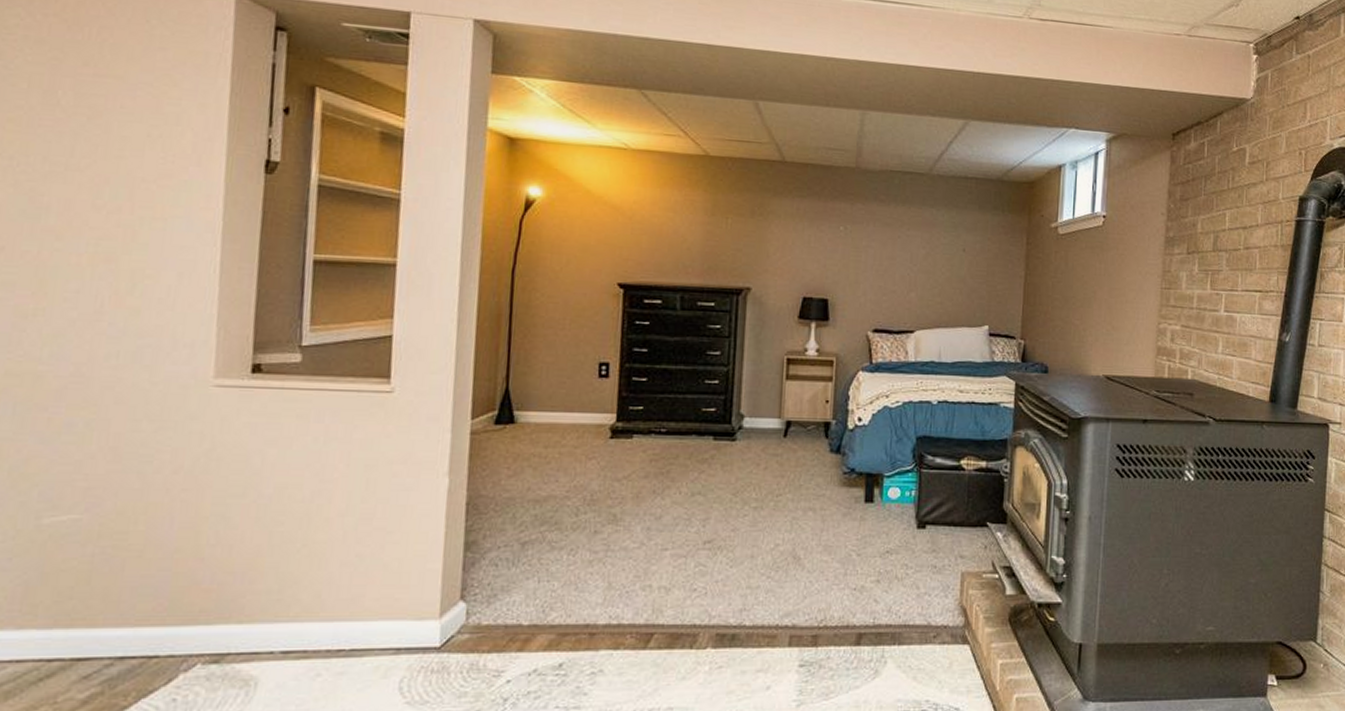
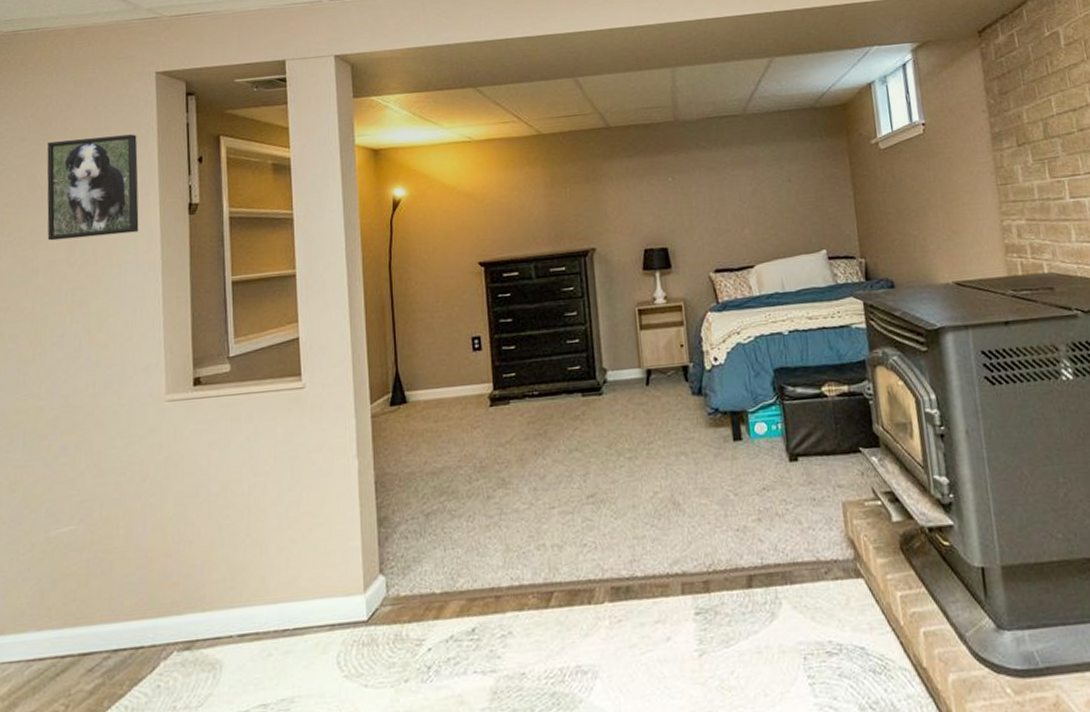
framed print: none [66,52,203,183] -> present [47,134,139,241]

